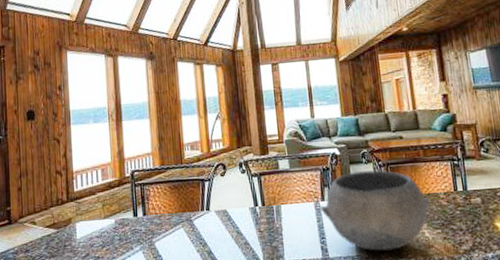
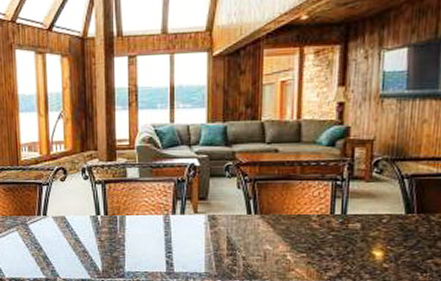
bowl: present [320,170,430,251] -> none [170,184,298,270]

